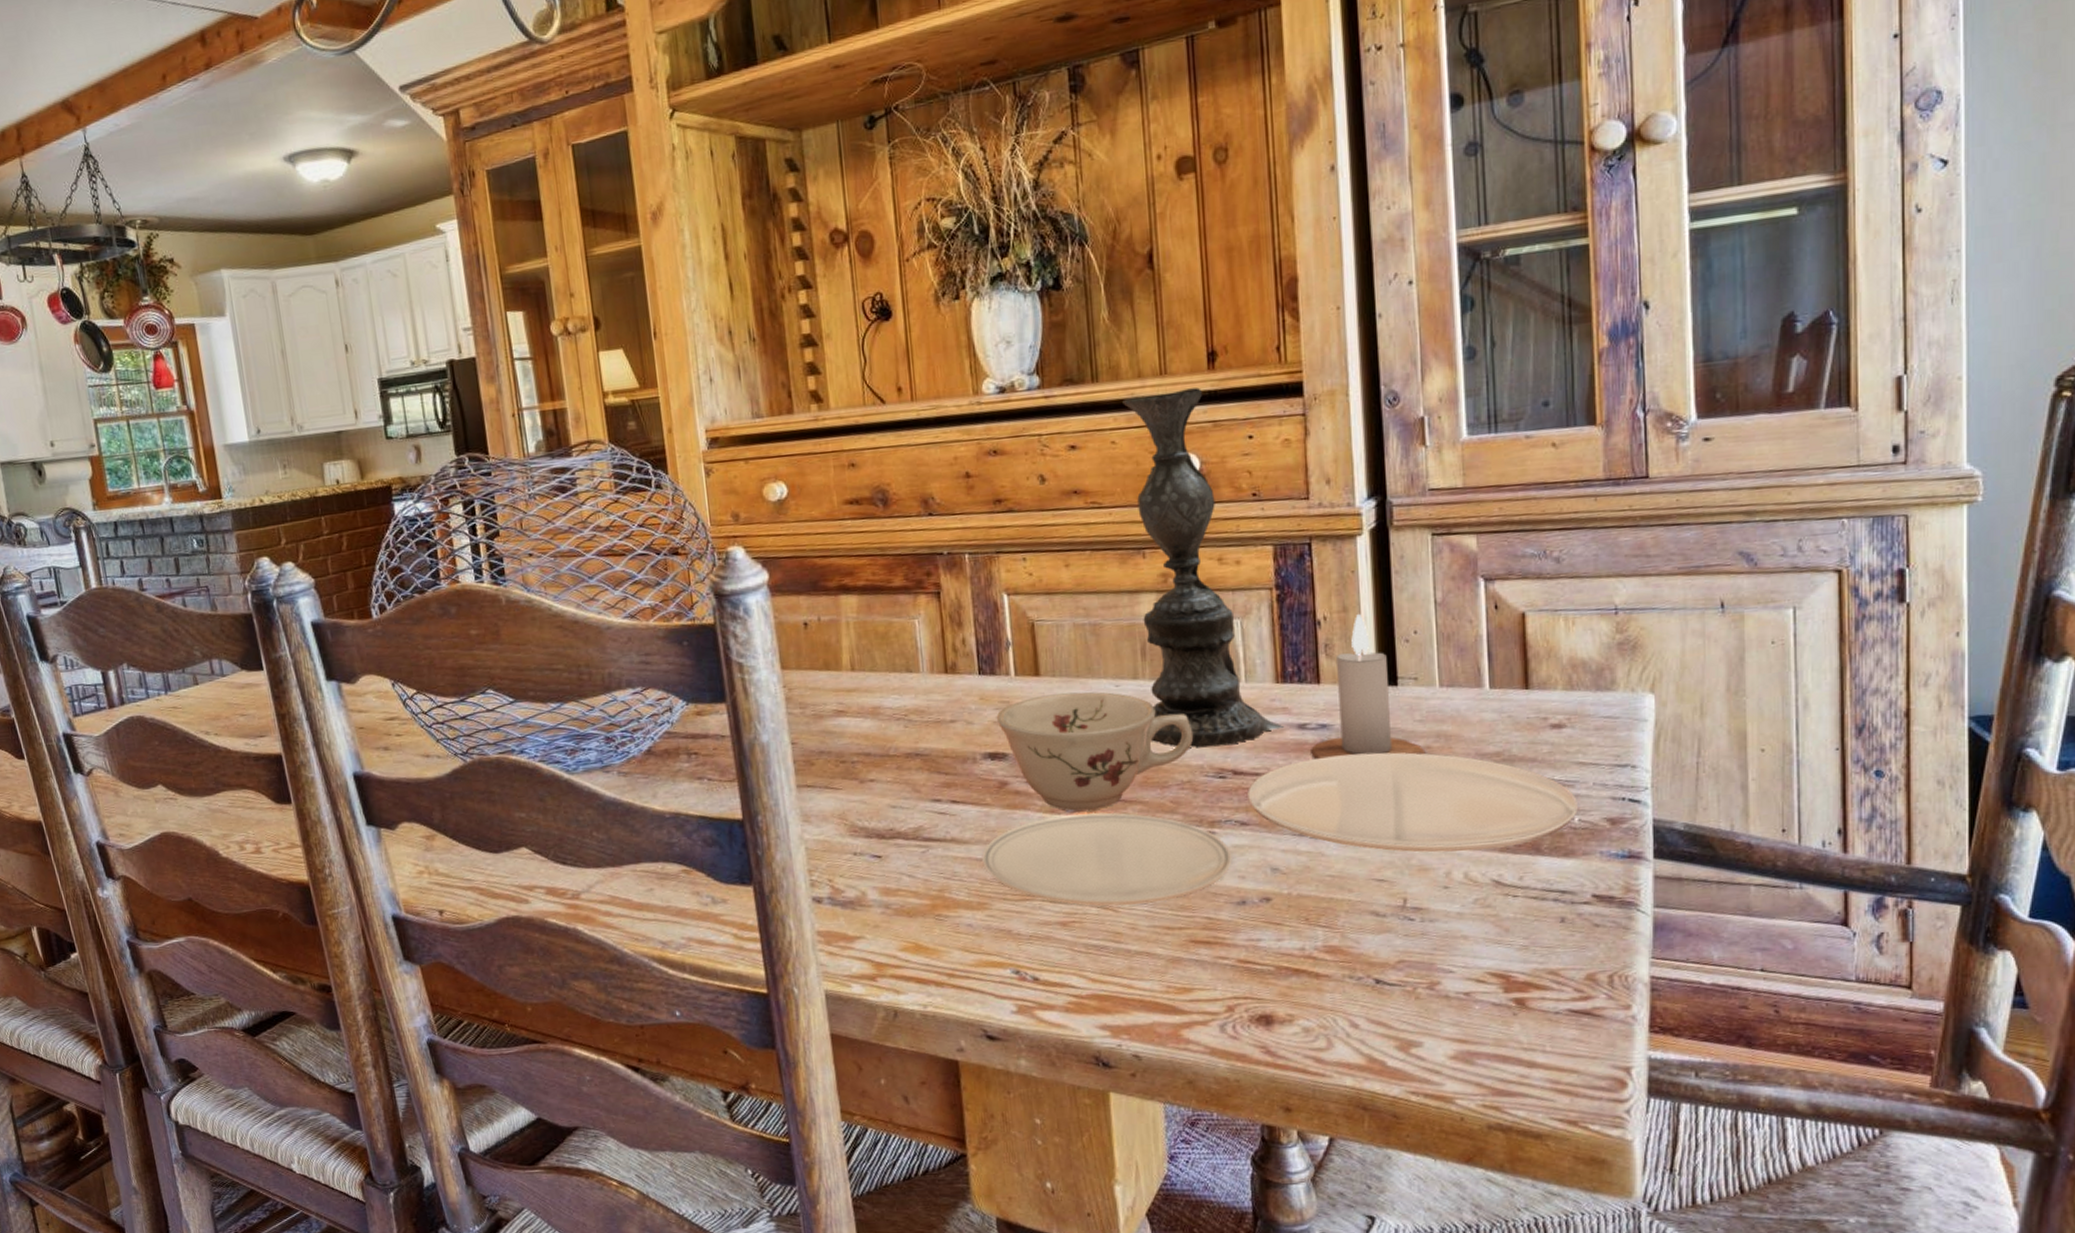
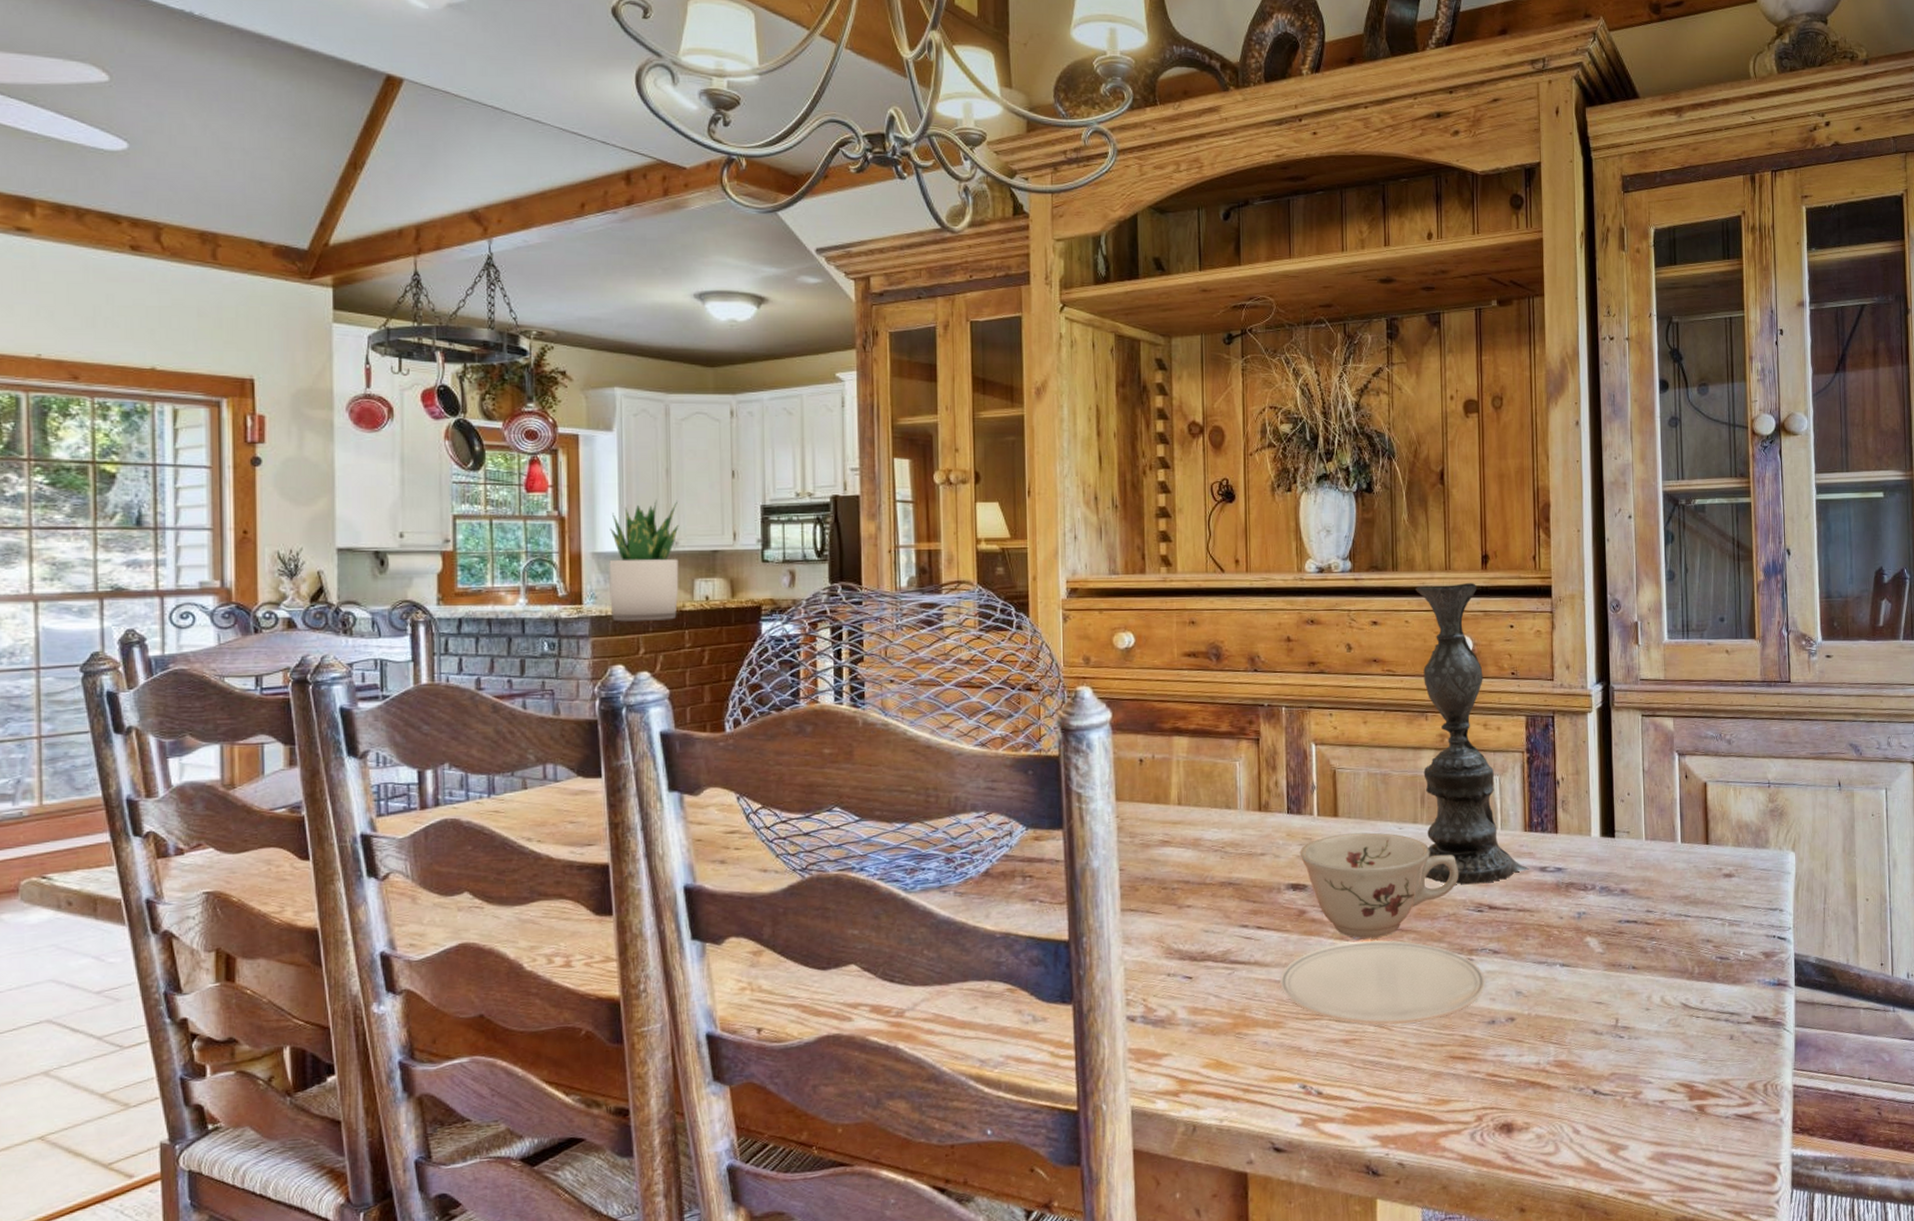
planter: none [237,383,312,514] -> present [609,500,679,622]
plate: present [1247,752,1578,853] -> none [1500,893,1742,980]
candle: present [1311,613,1426,759] -> none [1549,776,1634,897]

